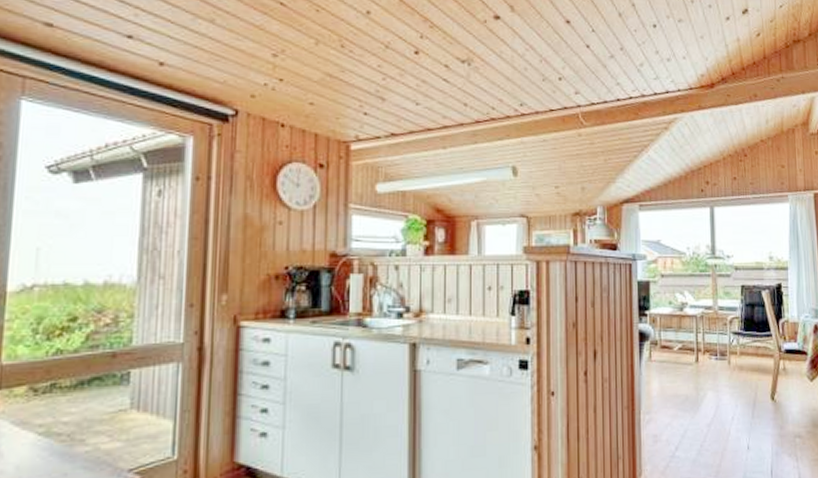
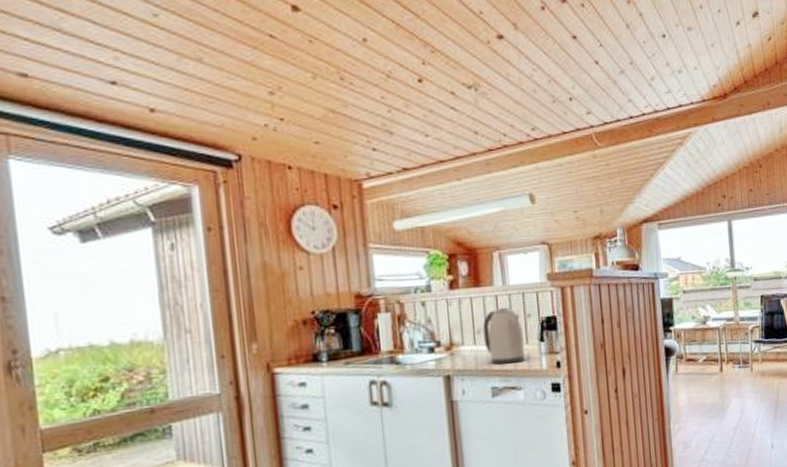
kettle: none [453,277,495,336] -> present [482,307,526,365]

